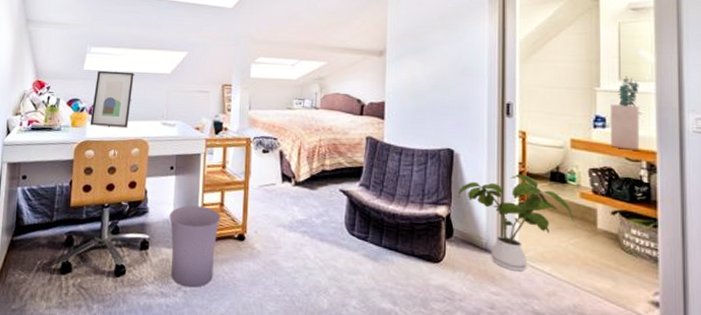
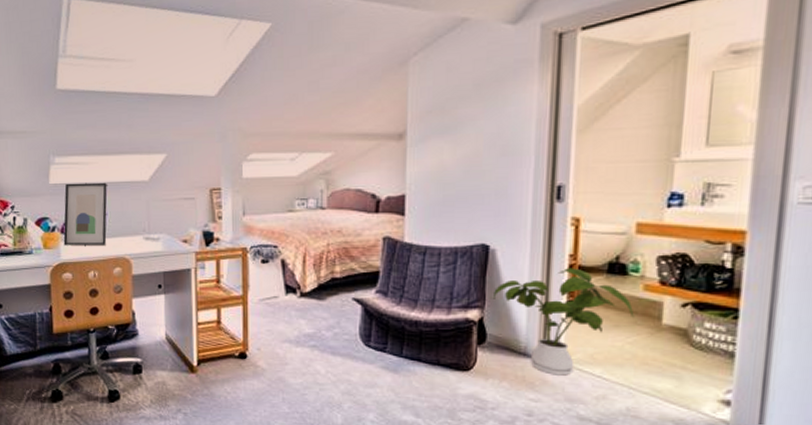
waste bin: present [169,205,221,288] -> none [162,325,218,409]
vase: present [609,76,640,151] -> none [688,140,733,232]

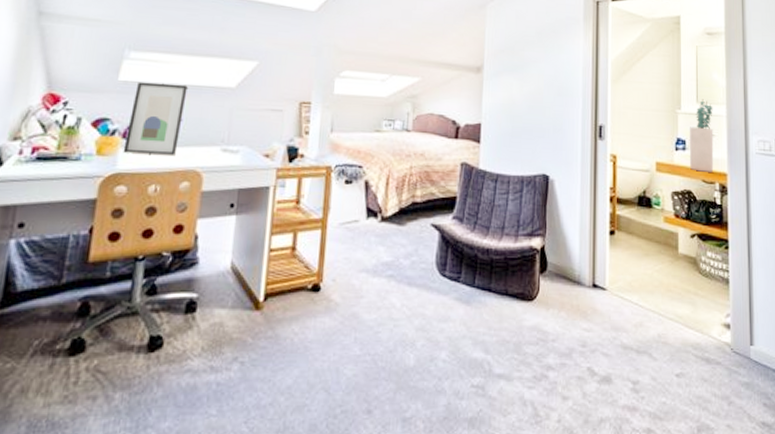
house plant: present [492,268,635,376] -> none [552,199,659,304]
vase: none [688,140,733,232] -> present [689,99,714,173]

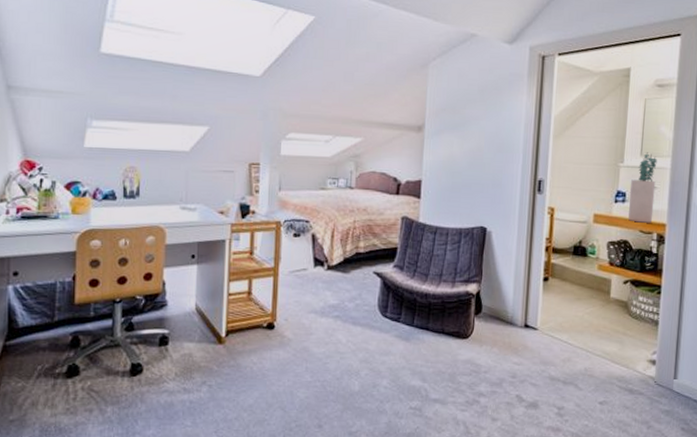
picture frame: present [123,81,189,155] -> none [94,148,148,214]

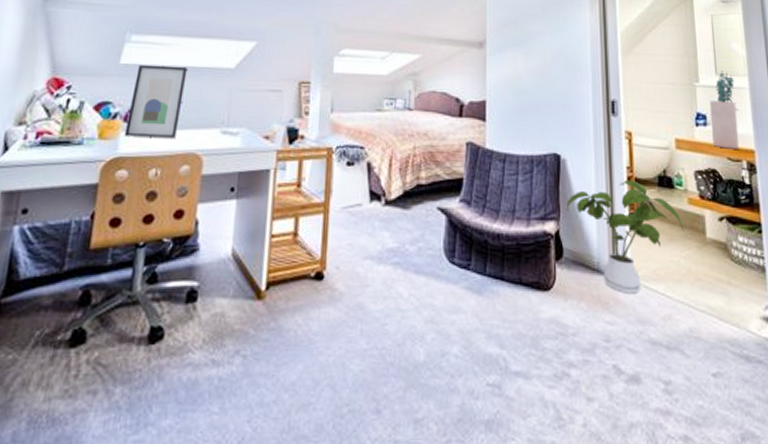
picture frame: none [94,148,148,214] -> present [124,64,189,139]
house plant: none [487,249,591,342] -> present [566,180,684,294]

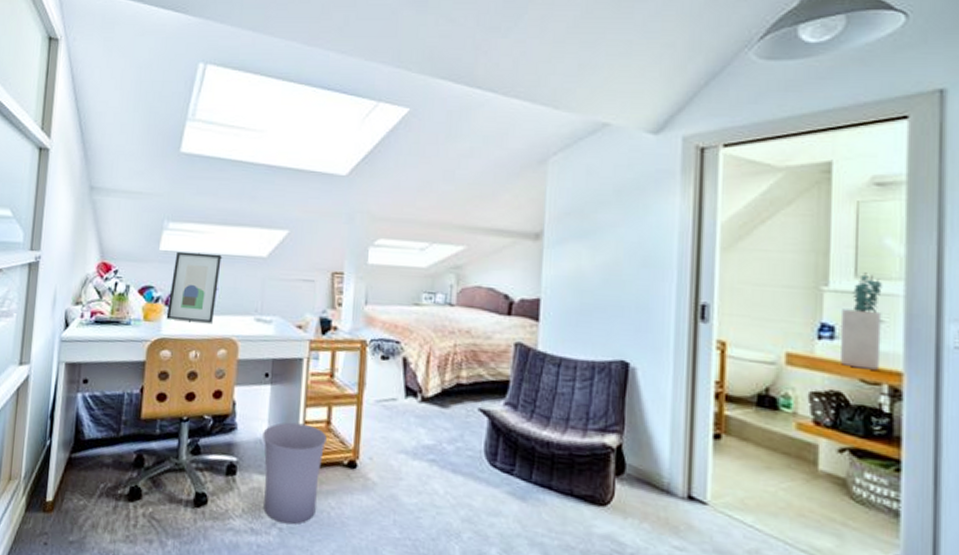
waste bin: none [226,237,293,350] -> present [263,422,327,524]
house plant: present [566,180,684,294] -> none [632,396,788,522]

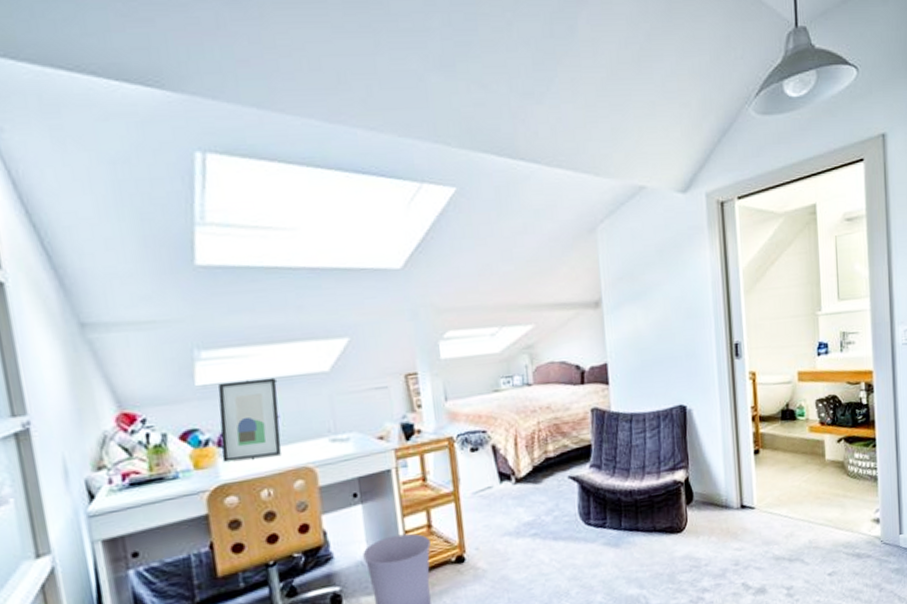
vase: present [840,272,882,371] -> none [831,295,859,374]

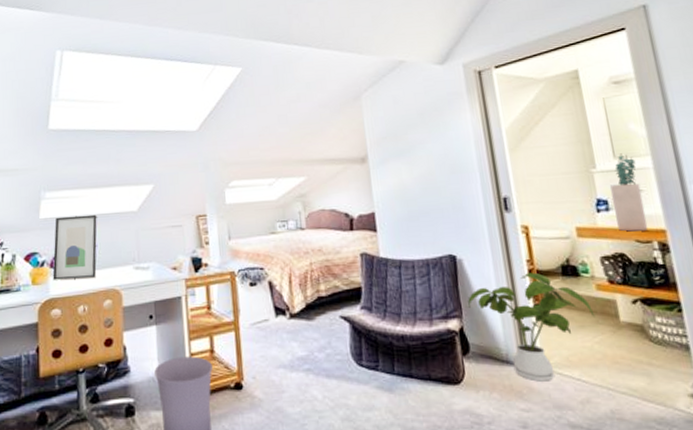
house plant: none [694,418,805,523] -> present [467,272,595,382]
vase: none [831,295,859,374] -> present [609,153,649,232]

